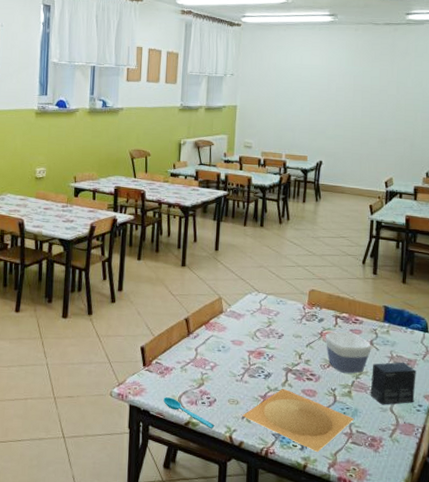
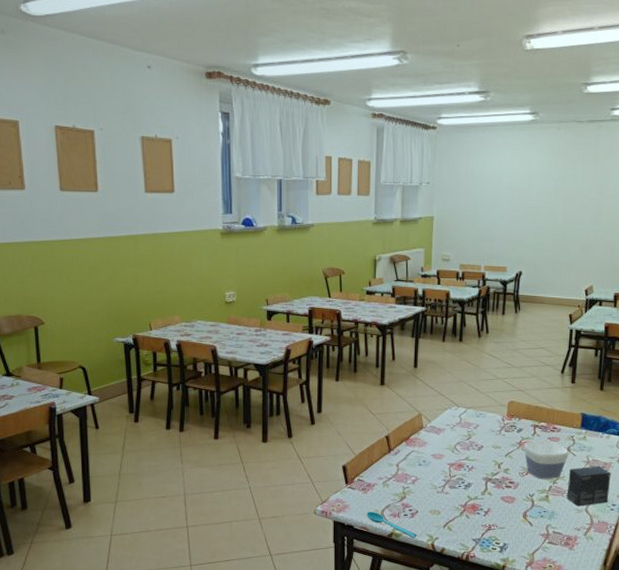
plate: present [242,388,355,453] -> none [443,496,552,554]

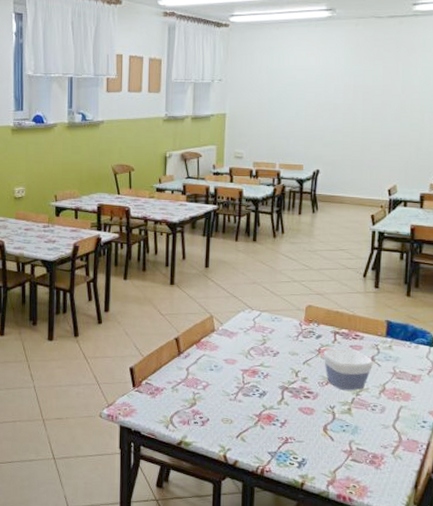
spoon: present [367,512,417,538] -> none [154,417,208,448]
small box: present [566,465,611,507] -> none [371,377,421,422]

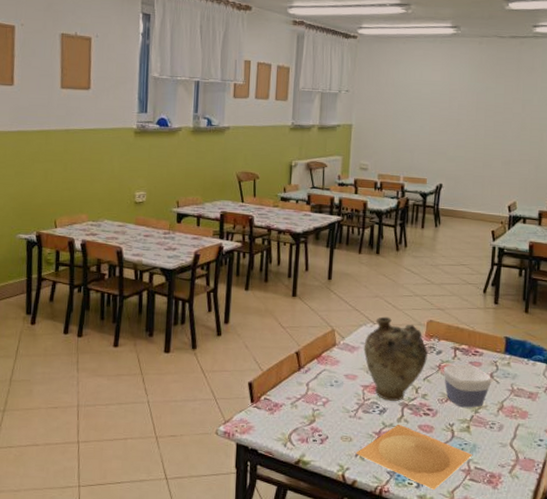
plate: none [236,406,355,471] -> present [355,424,473,491]
vase: none [242,302,308,384] -> present [364,316,429,401]

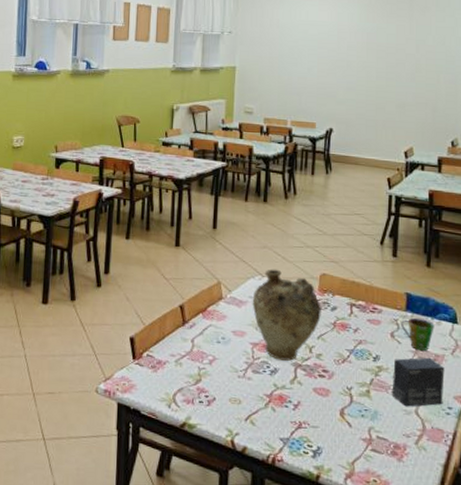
plate: present [355,424,473,491] -> none [245,386,375,461]
bowl: present [443,364,492,408] -> none [339,322,393,370]
small box: none [489,395,538,440] -> present [392,357,445,407]
cup: none [500,359,530,389] -> present [401,317,434,351]

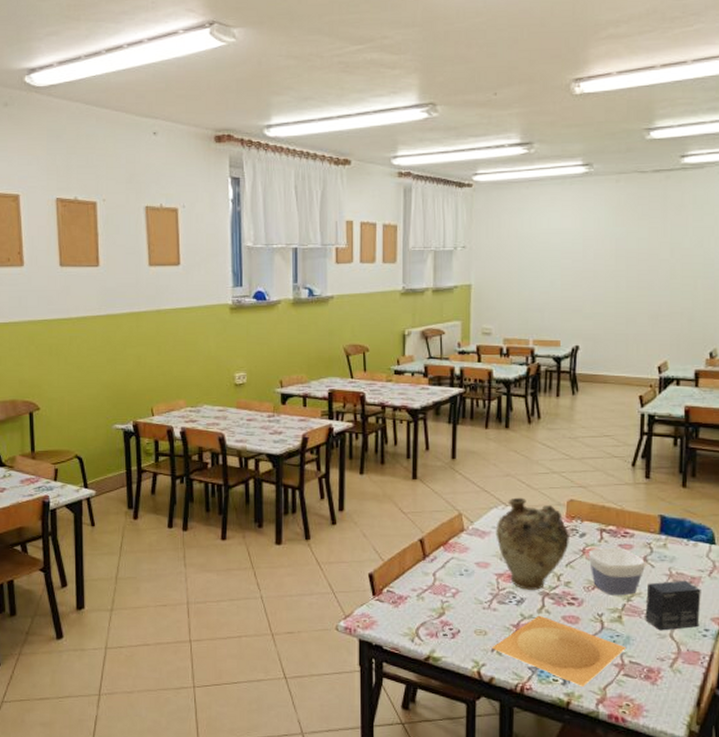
plate: none [245,386,375,461] -> present [491,615,627,688]
bowl: none [339,322,393,370] -> present [588,548,646,596]
cup: present [401,317,434,351] -> none [655,540,690,573]

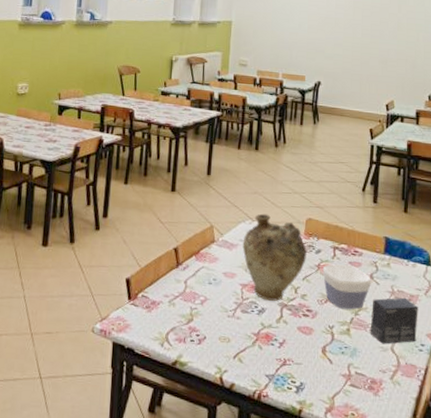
plate: present [491,615,627,688] -> none [233,325,354,396]

